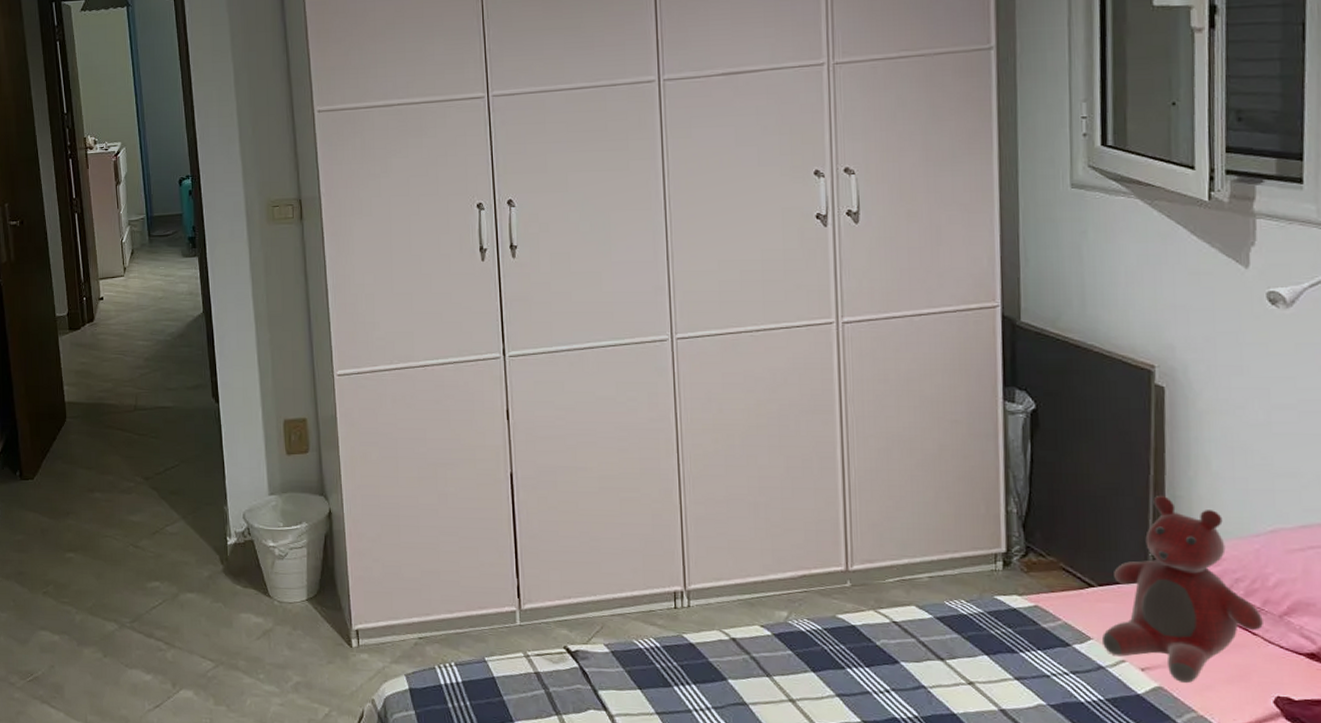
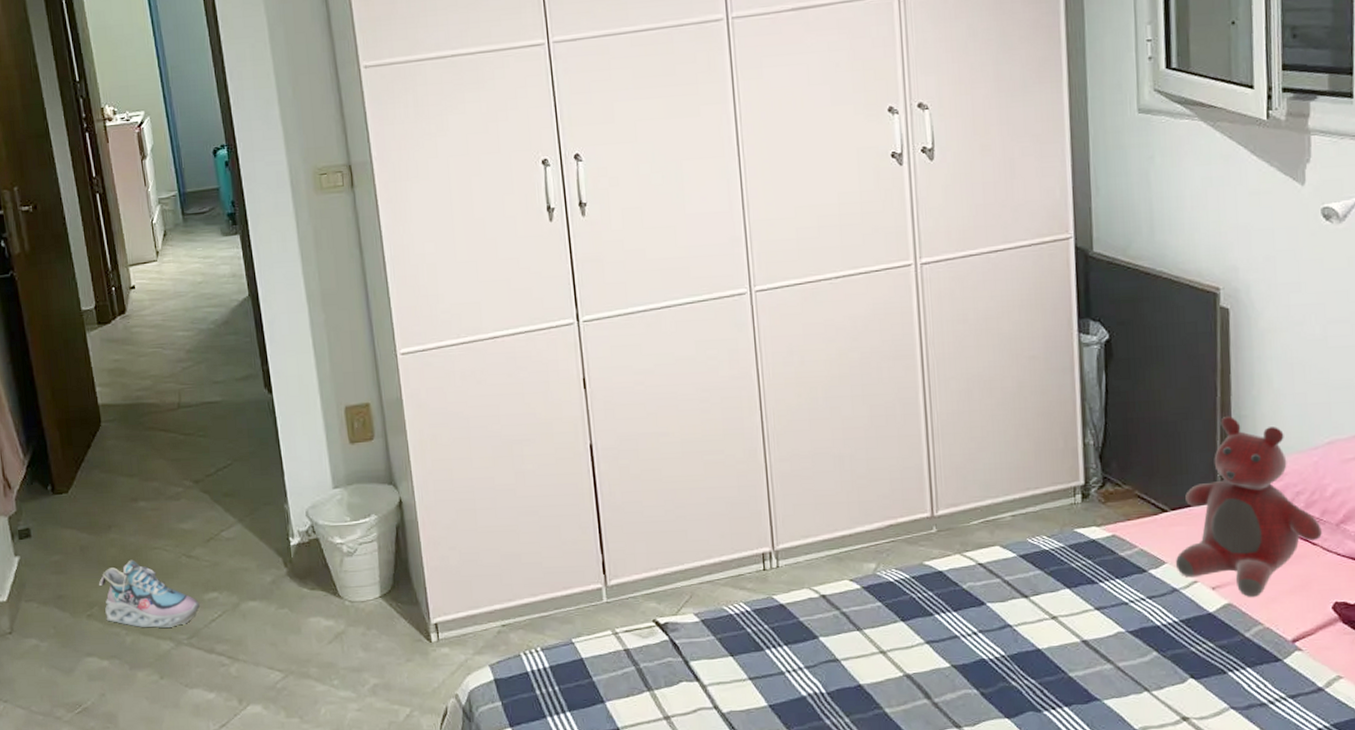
shoe: none [55,545,143,610] -> present [99,559,200,628]

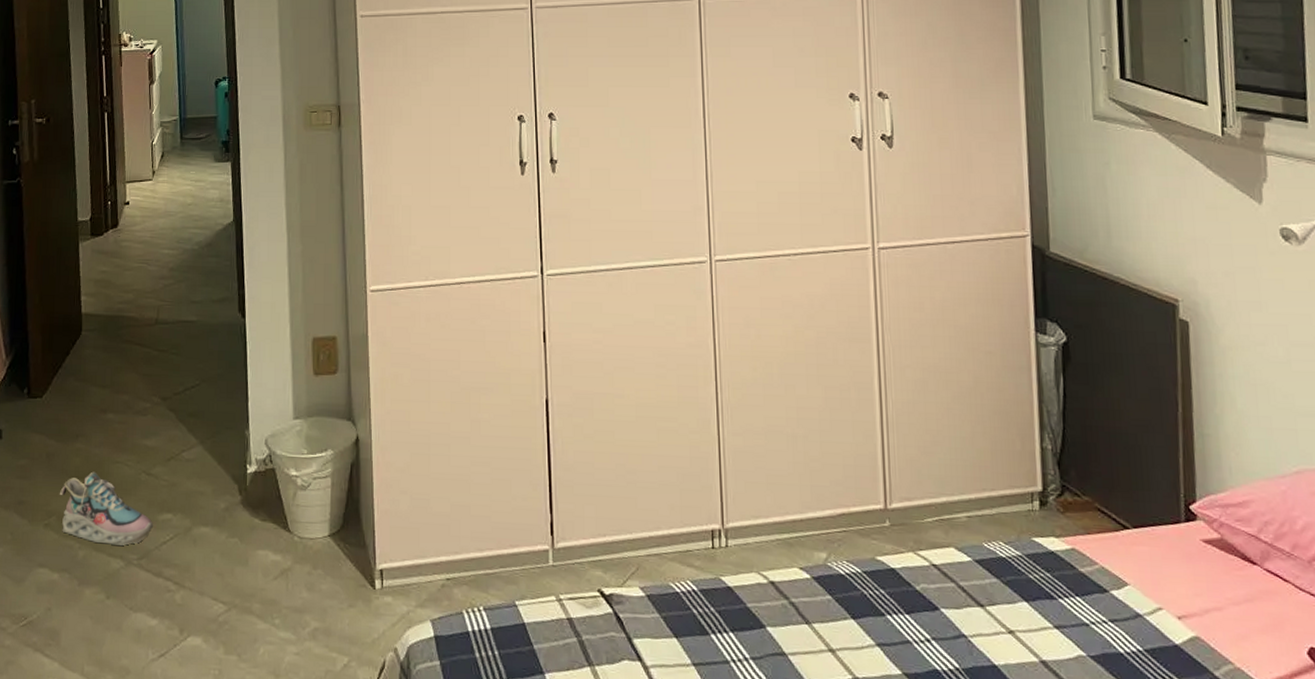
teddy bear: present [1176,417,1322,598] -> none [1139,434,1293,634]

